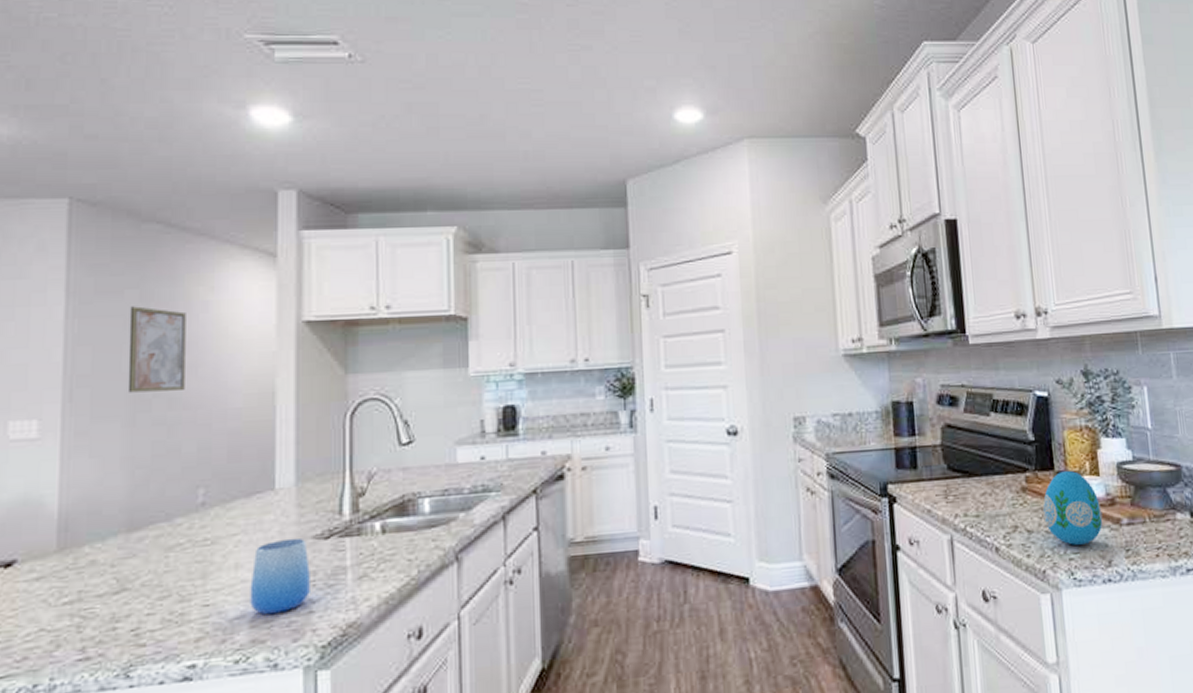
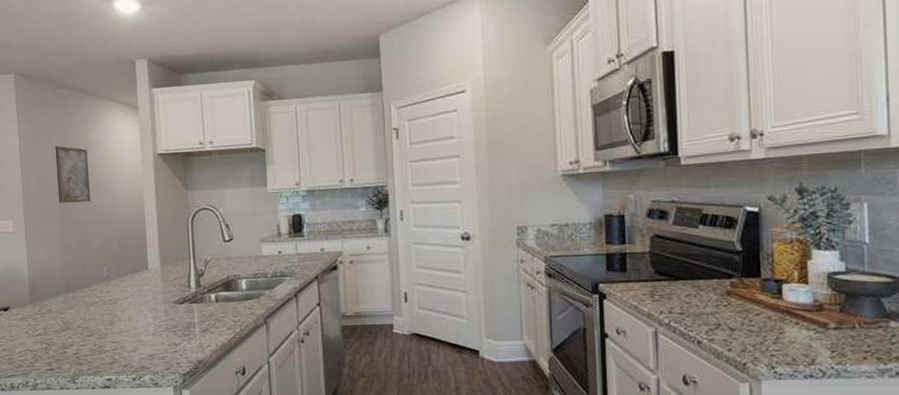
cup: present [250,538,310,615] -> none [138,302,174,351]
decorative egg: present [1043,471,1103,545] -> none [746,279,809,343]

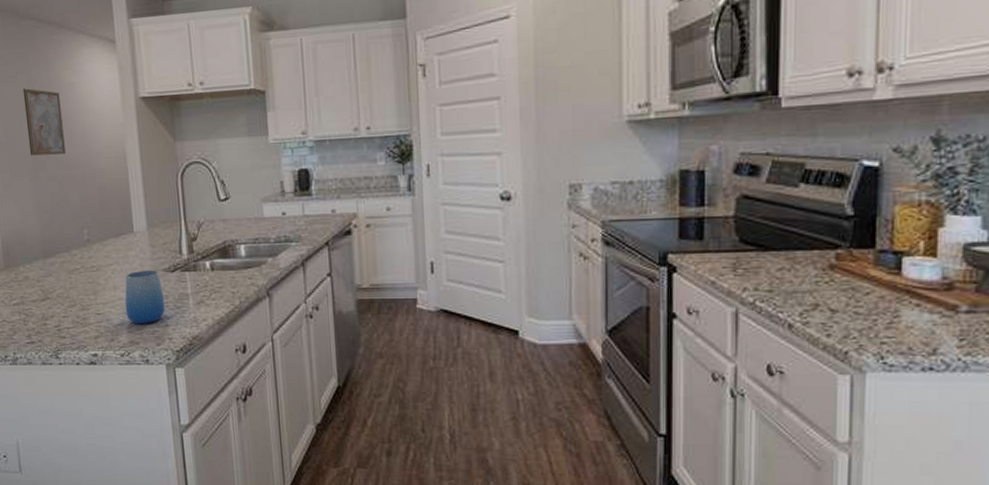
cup: none [138,302,174,351] -> present [124,270,165,325]

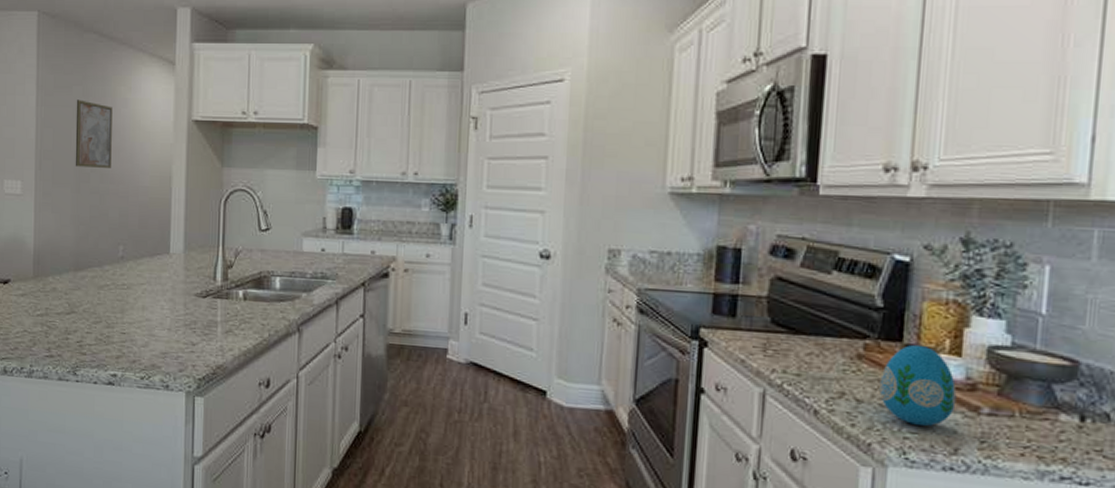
cup: present [124,270,165,325] -> none [151,293,192,349]
decorative egg: none [853,250,934,329] -> present [879,345,957,426]

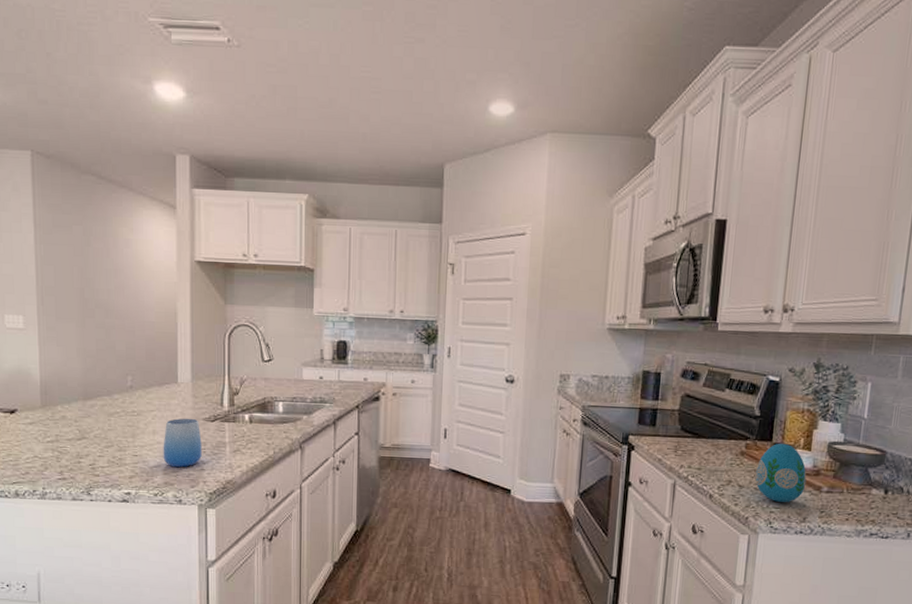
wall art: present [75,99,113,168] -> none [77,239,116,304]
cup: none [151,293,192,349] -> present [163,418,202,468]

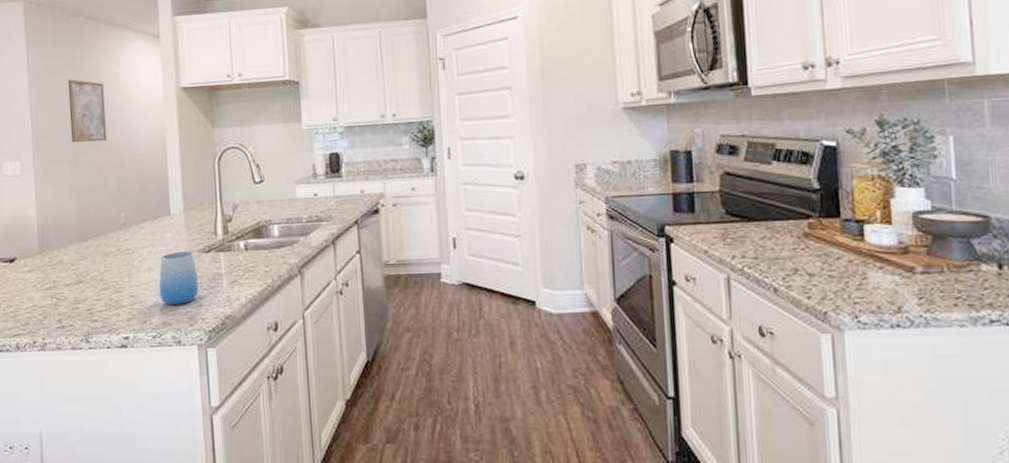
wall art: none [77,239,116,304] -> present [67,79,107,143]
decorative egg: present [755,444,807,502] -> none [826,219,894,290]

